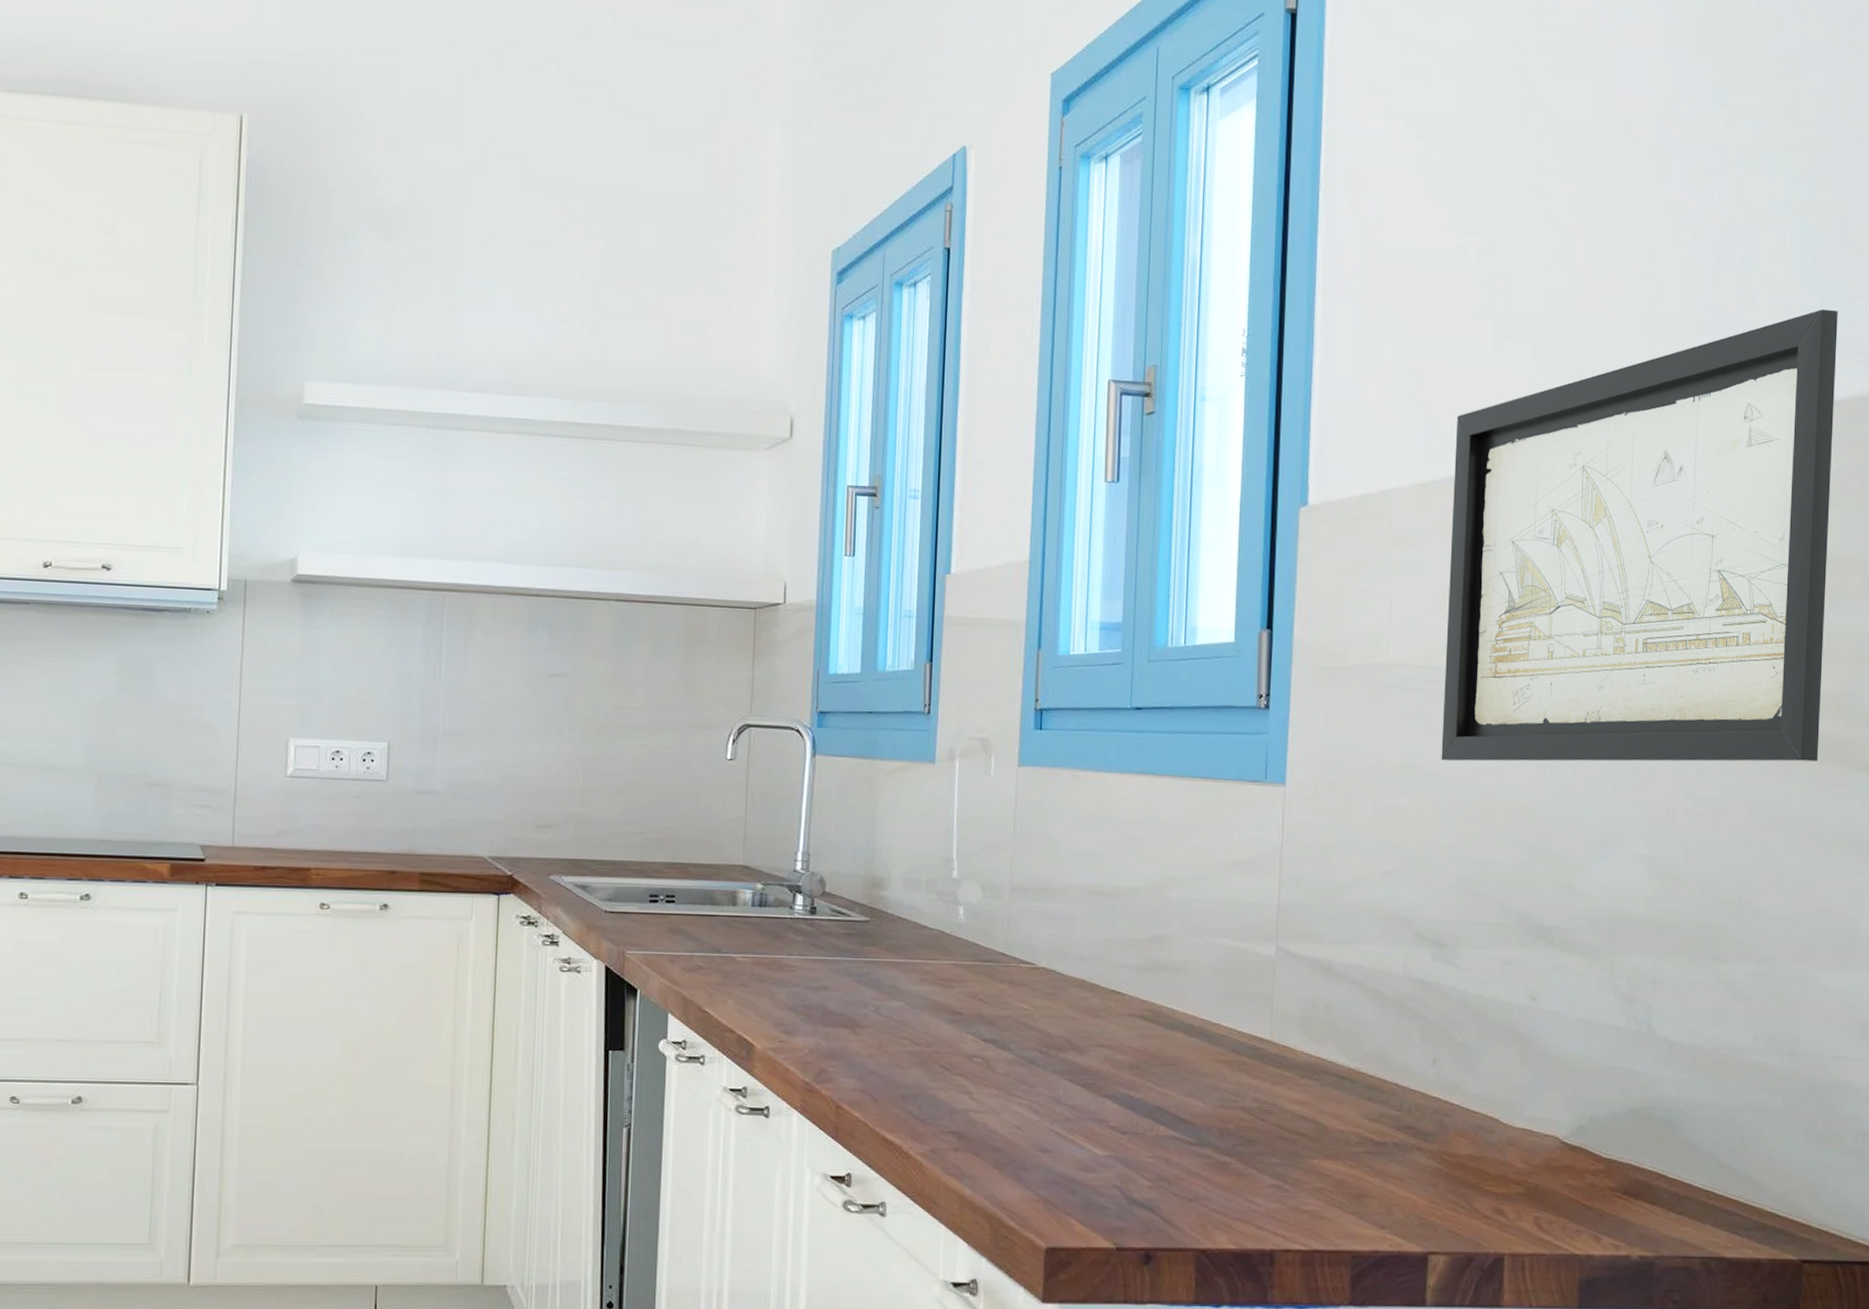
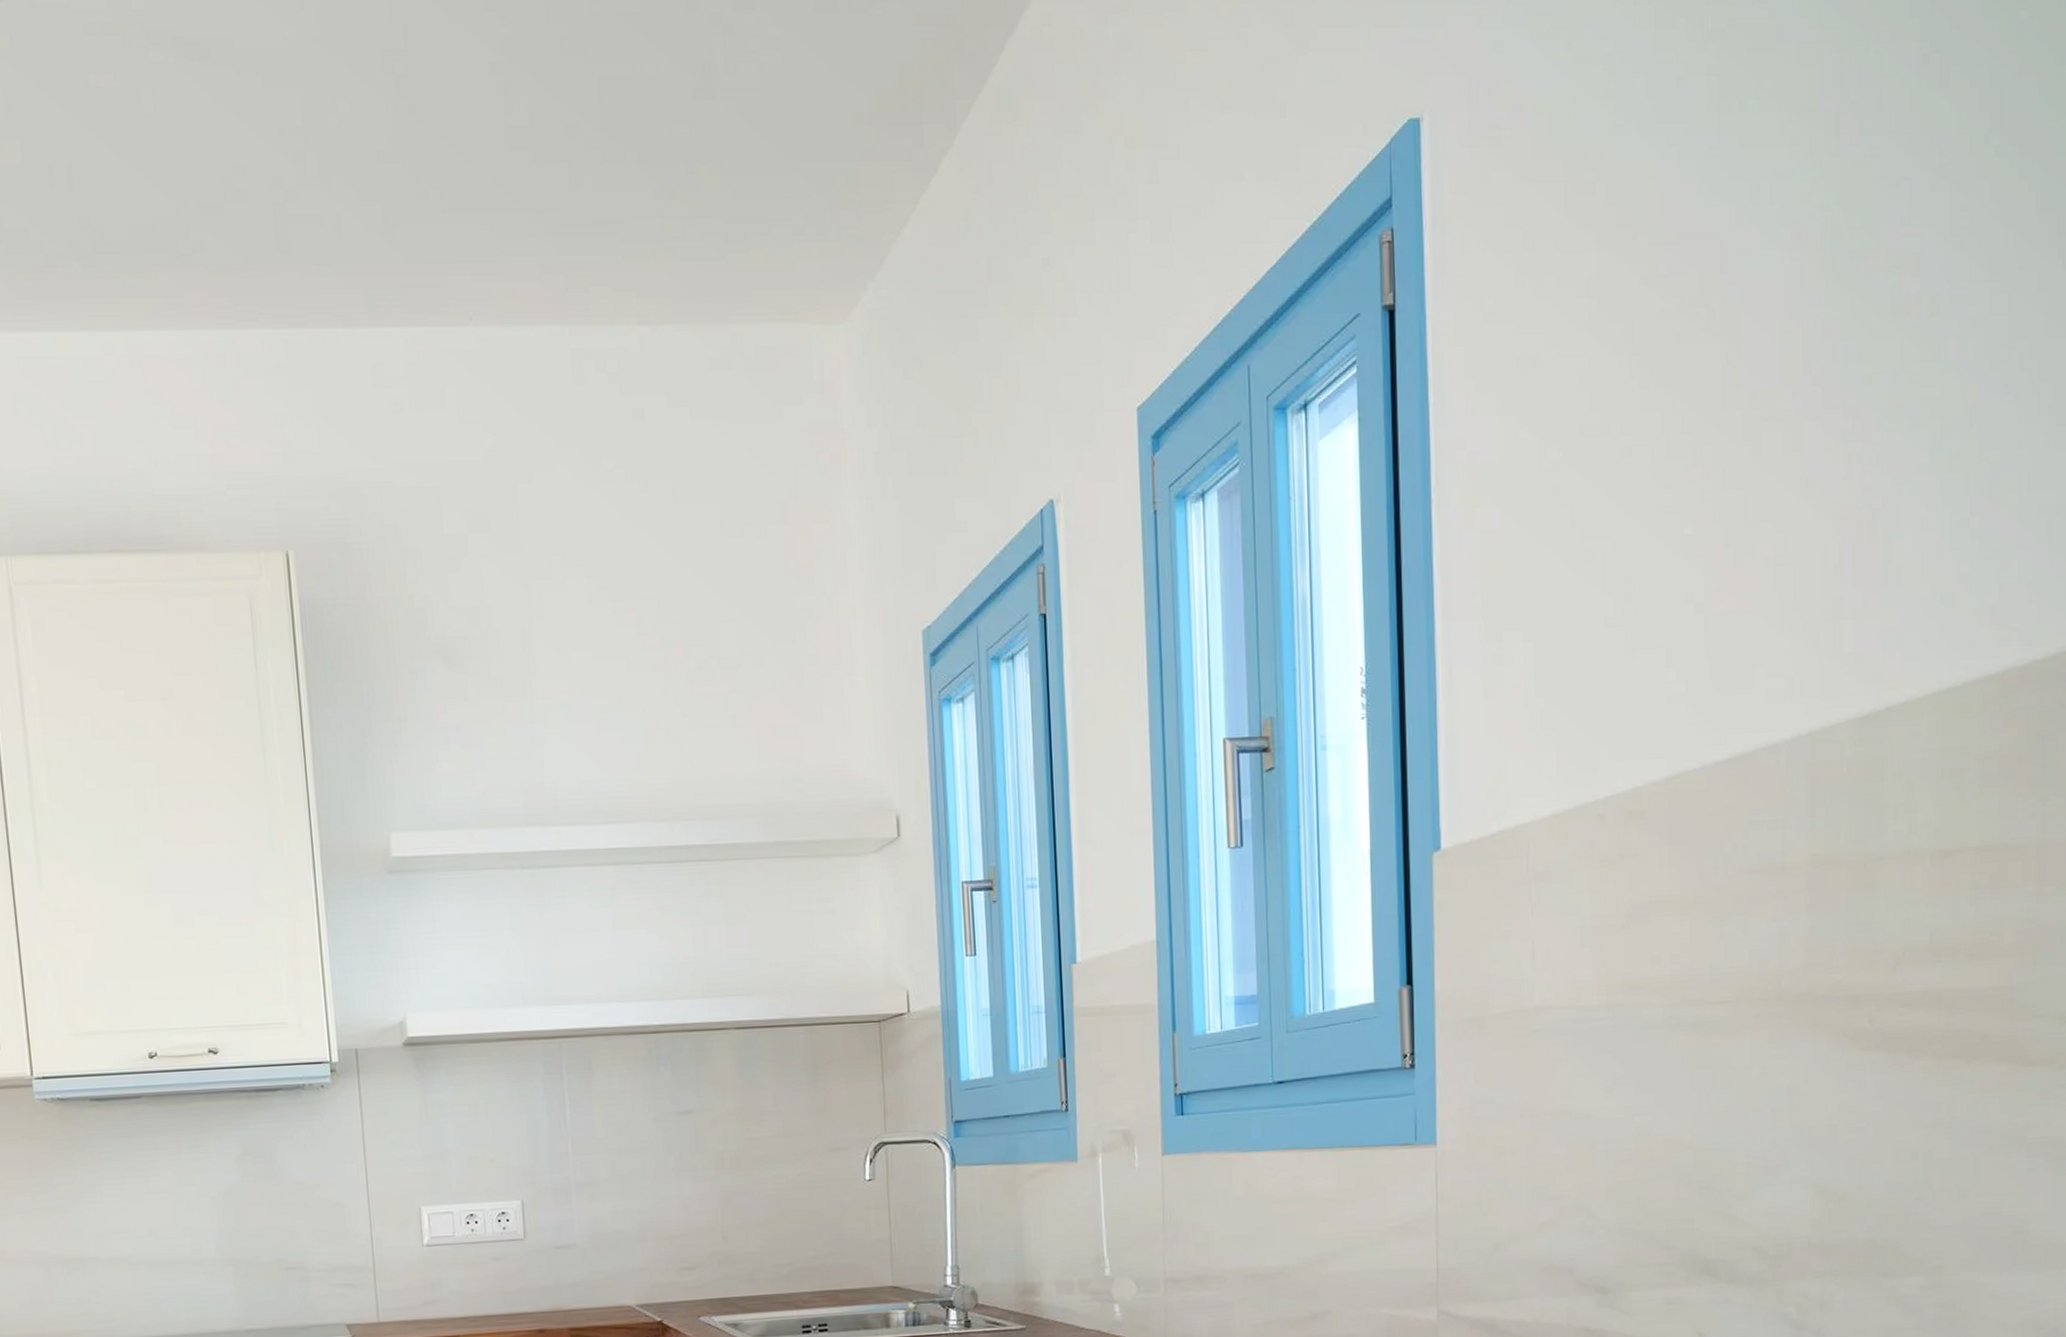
wall art: present [1441,308,1838,762] -> none [1591,576,1989,1103]

